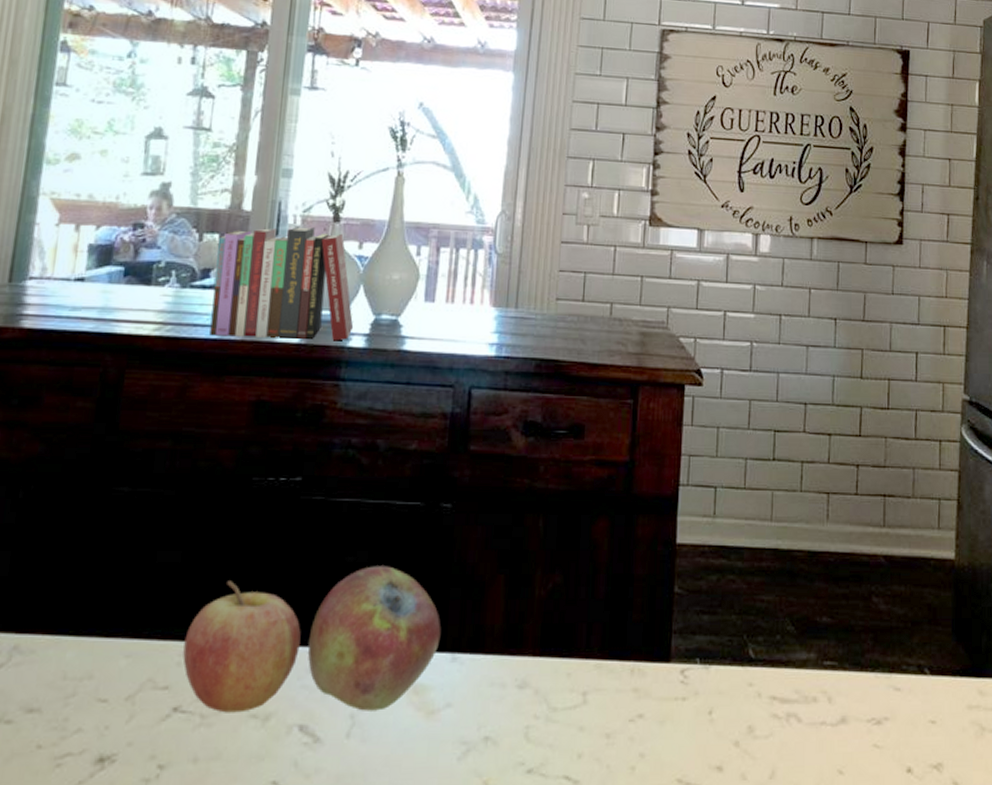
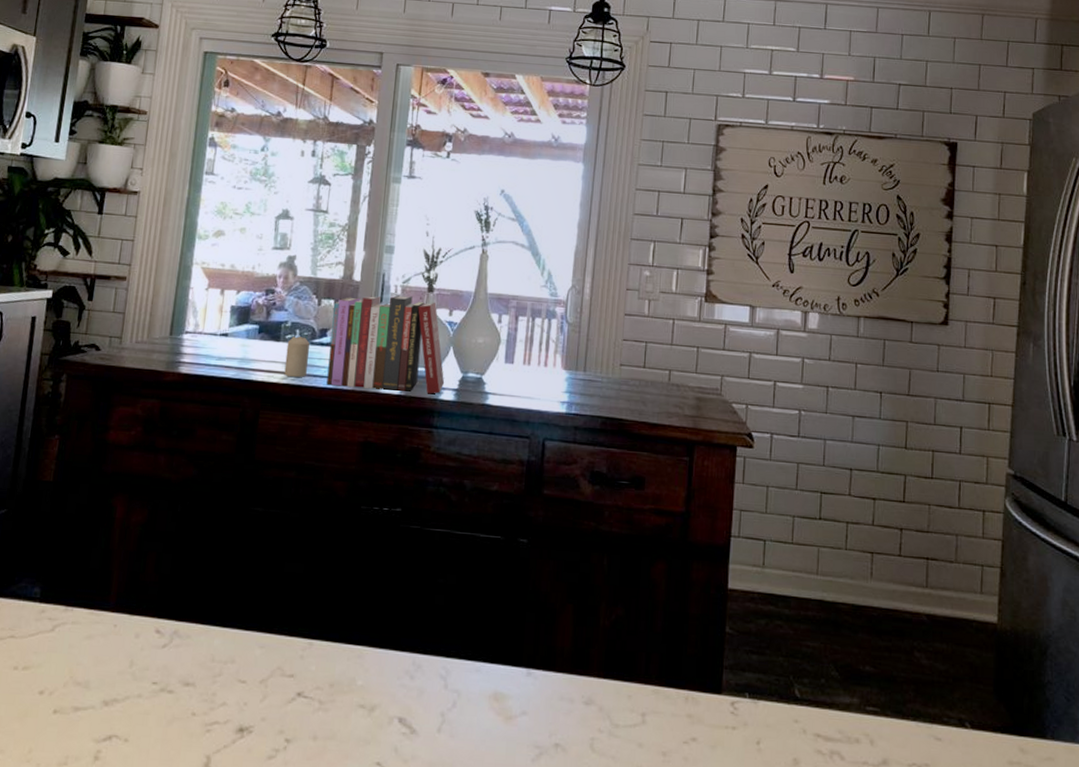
candle: none [156,278,188,328] -> present [284,336,310,378]
fruit: present [183,581,301,713] -> none [305,591,401,702]
fruit: present [307,566,441,711] -> none [406,588,518,712]

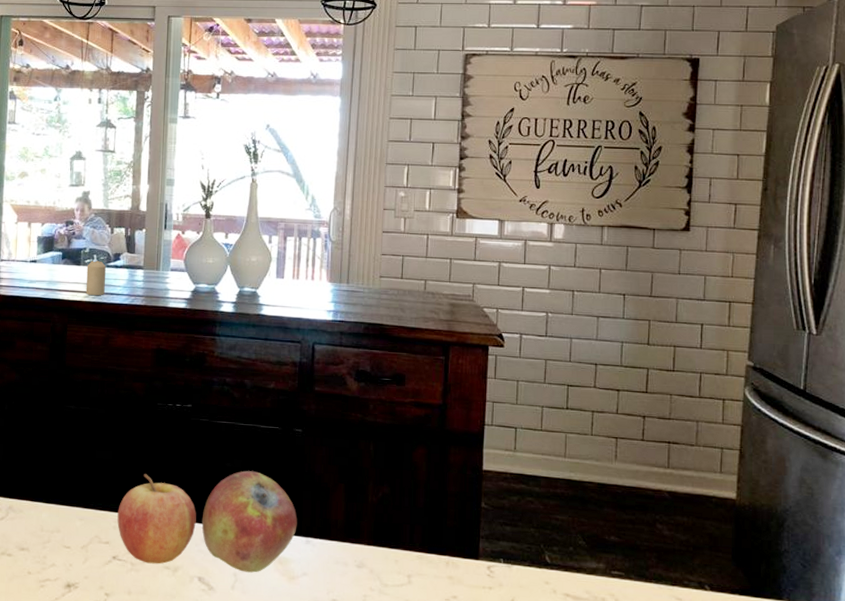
fruit: none [305,591,401,702] -> present [117,474,196,564]
books: present [326,295,445,394] -> none [122,222,224,307]
fruit: none [406,588,518,712] -> present [201,471,298,573]

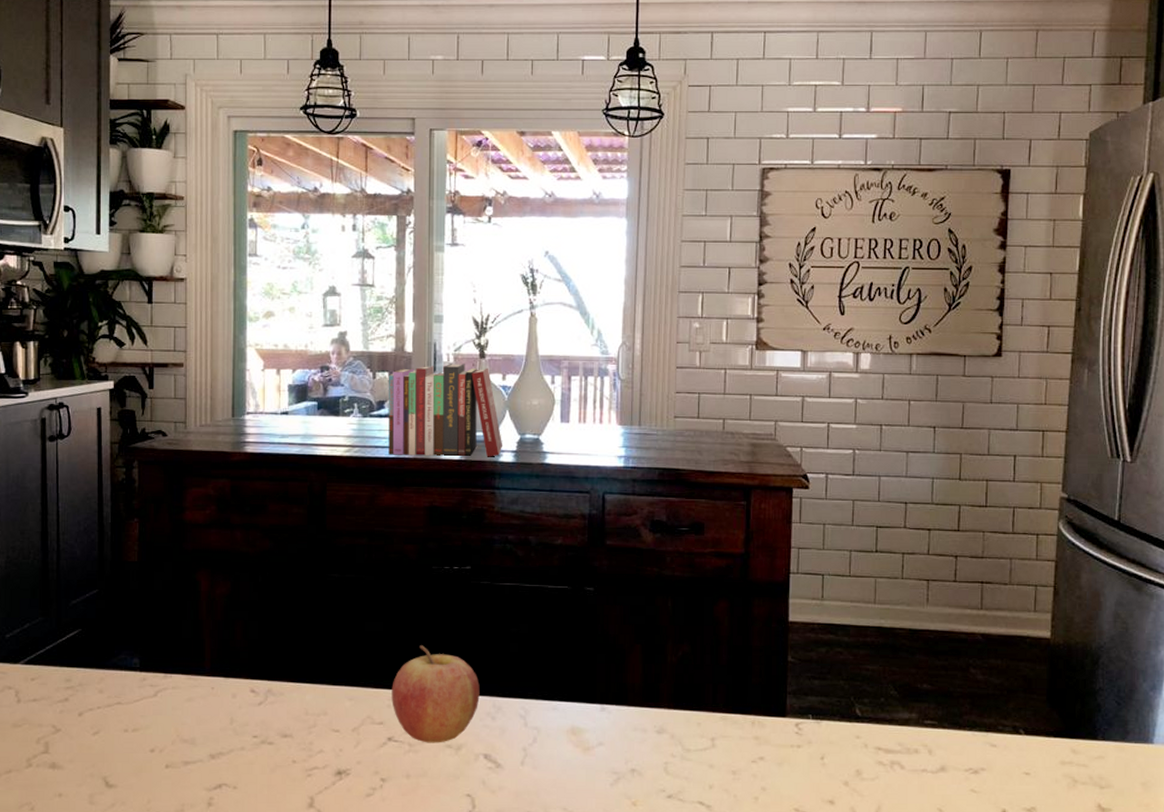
candle: present [86,261,106,296] -> none [346,410,368,450]
books: none [122,222,224,307] -> present [388,364,503,457]
fruit: present [201,471,298,573] -> none [486,636,591,746]

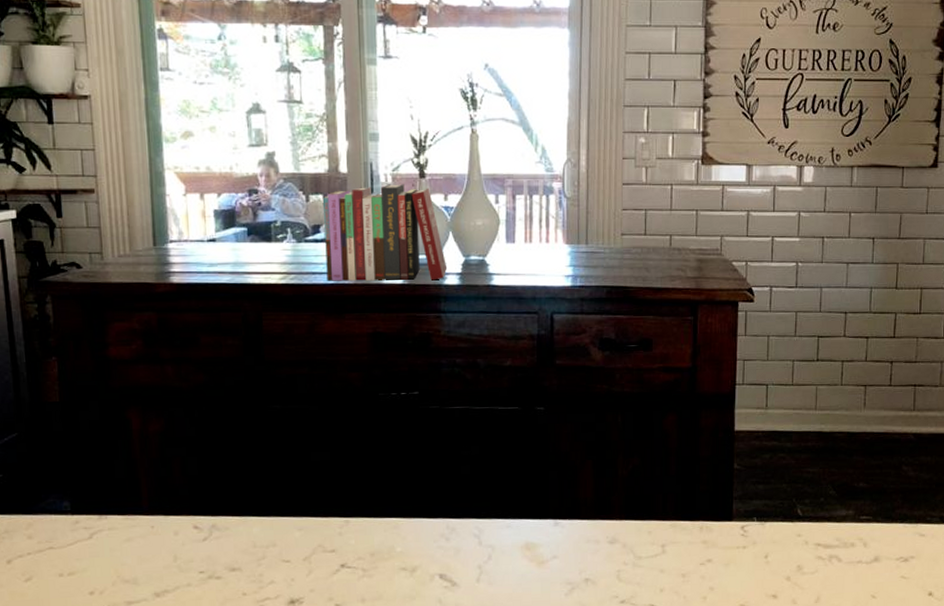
fruit: present [391,645,480,743] -> none [342,472,433,567]

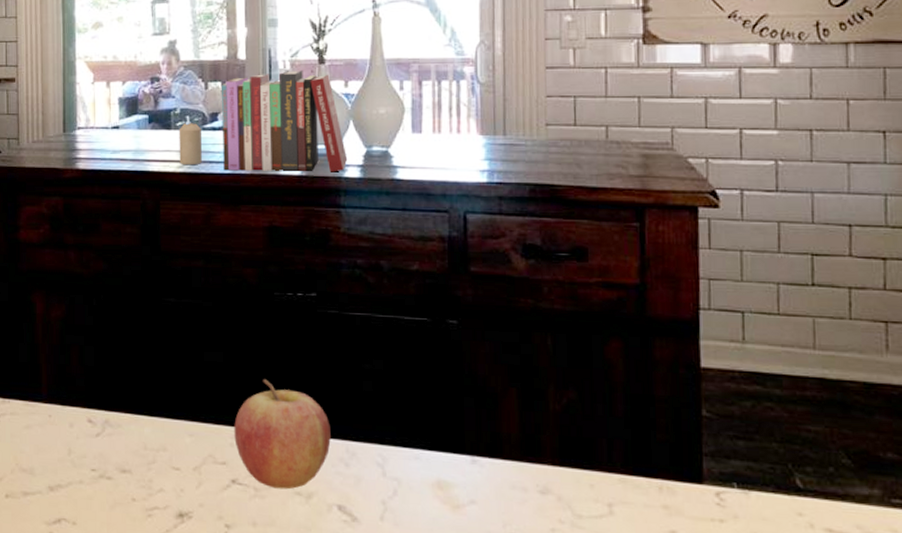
candle: none [280,235,305,277] -> present [179,123,202,166]
fruit: none [342,472,433,567] -> present [234,379,331,490]

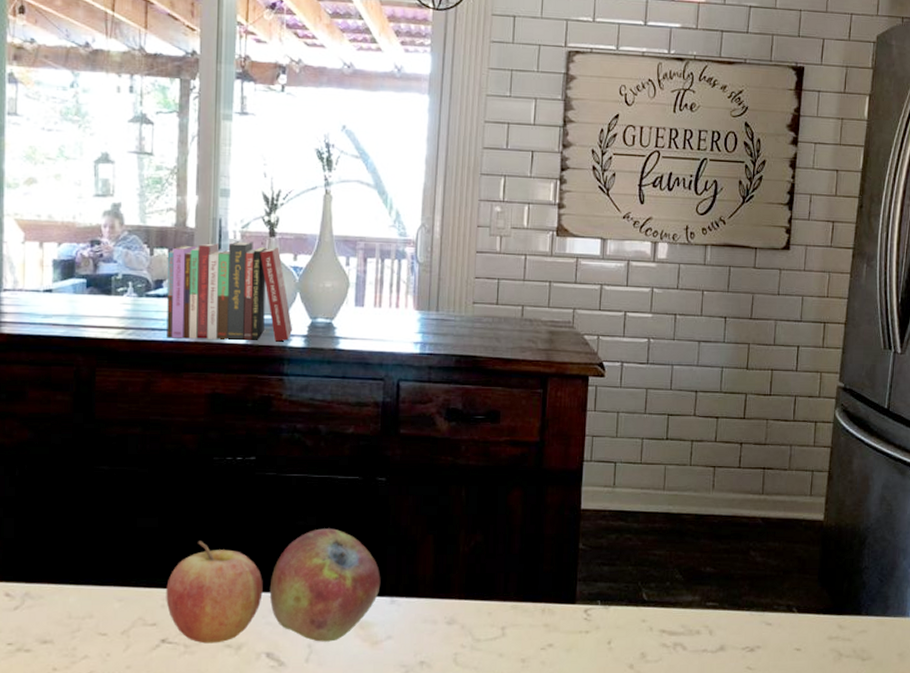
candle: present [179,123,202,166] -> none [119,289,144,332]
fruit: none [337,373,459,500] -> present [269,528,381,642]

